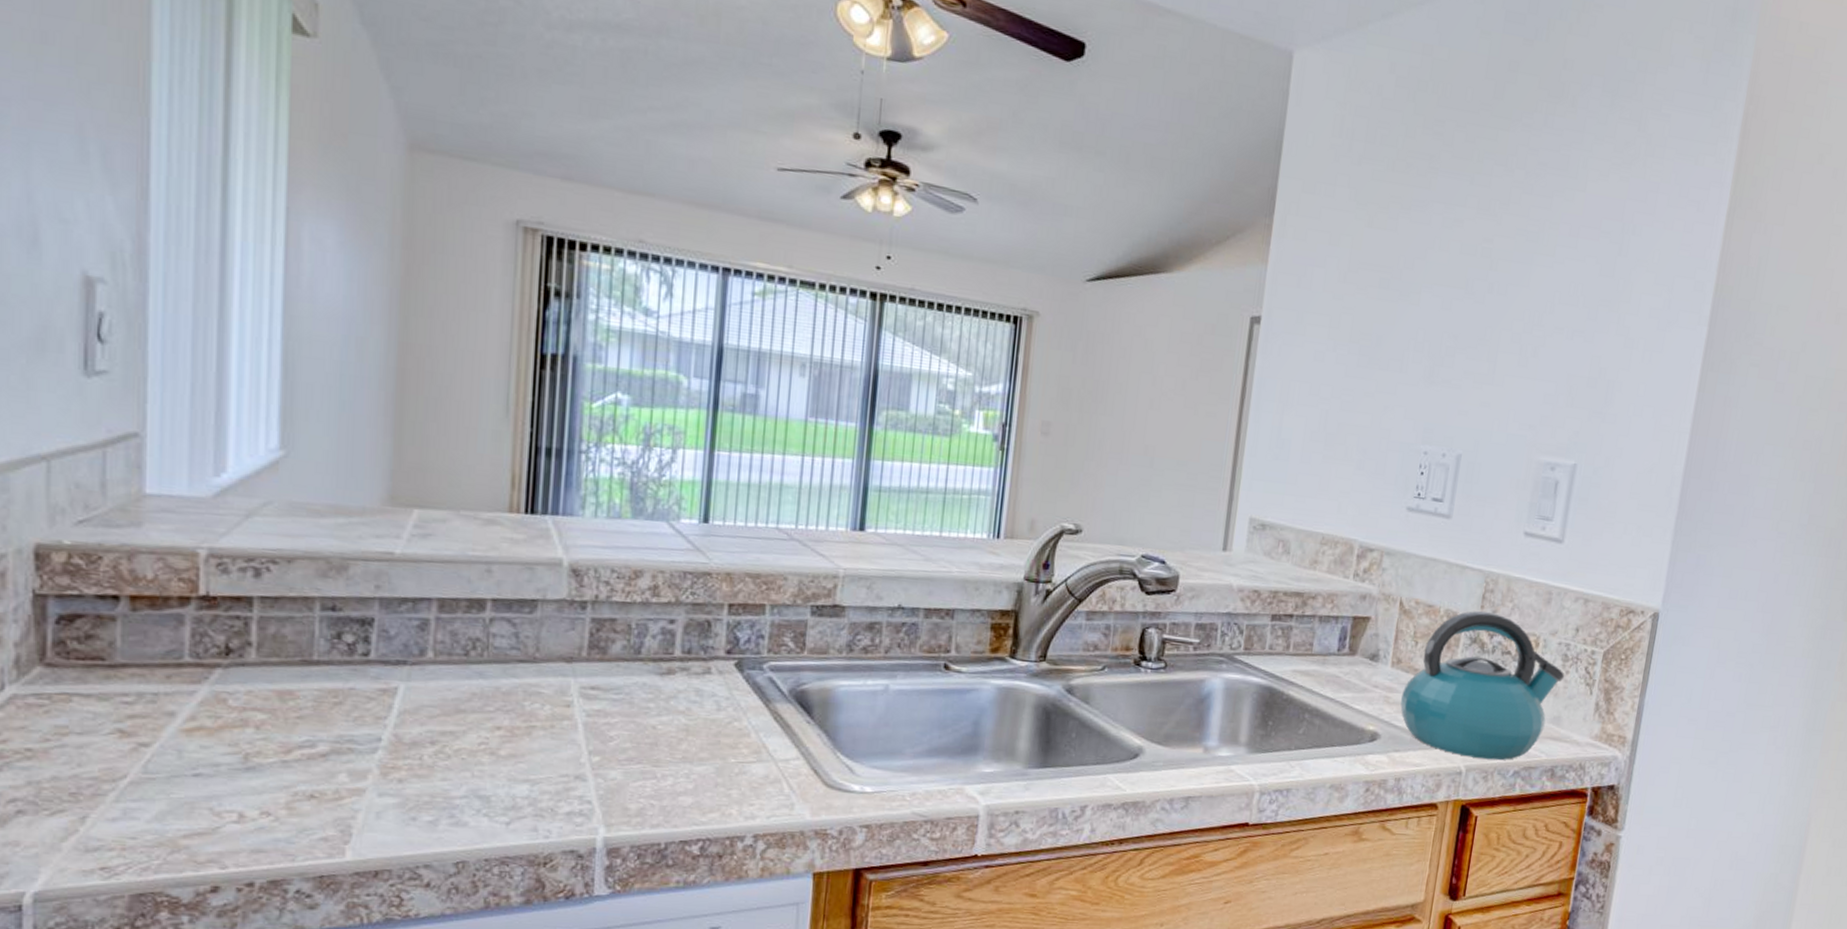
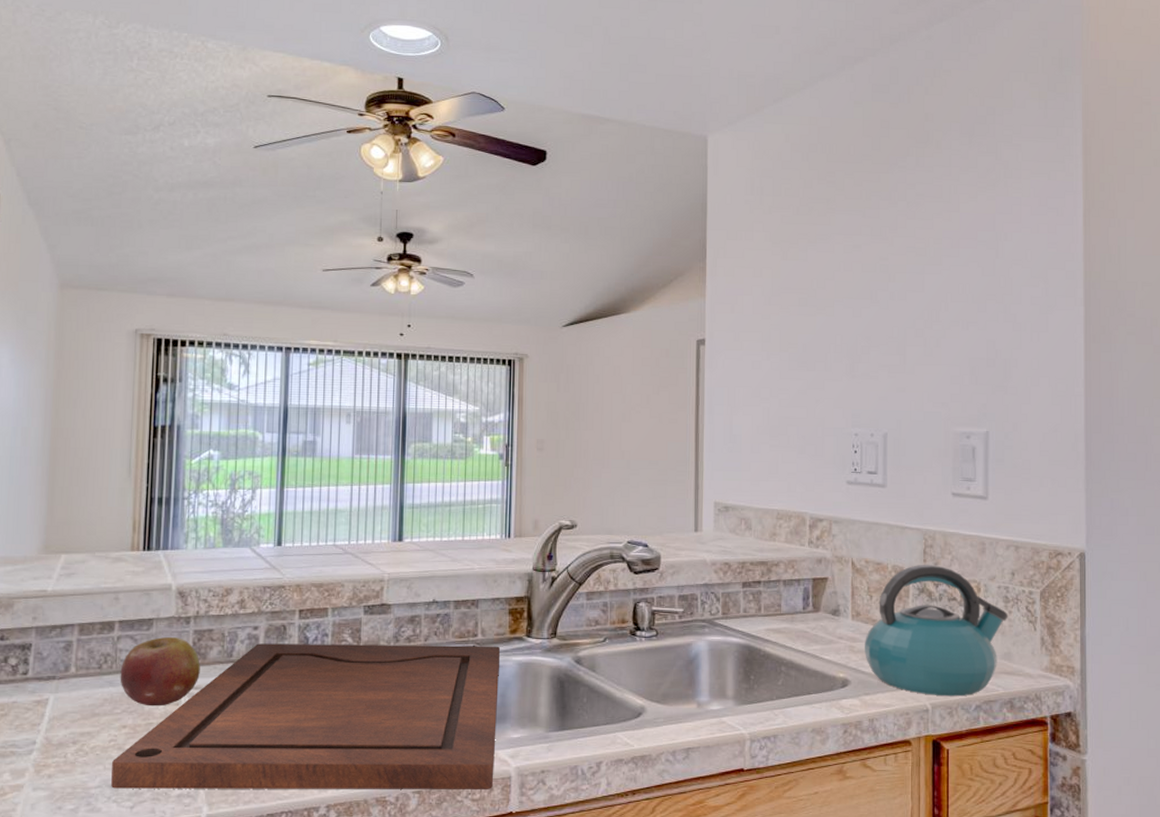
cutting board: none [481,640,977,830] -> present [111,643,500,791]
fruit: none [493,623,599,707] -> present [120,636,200,707]

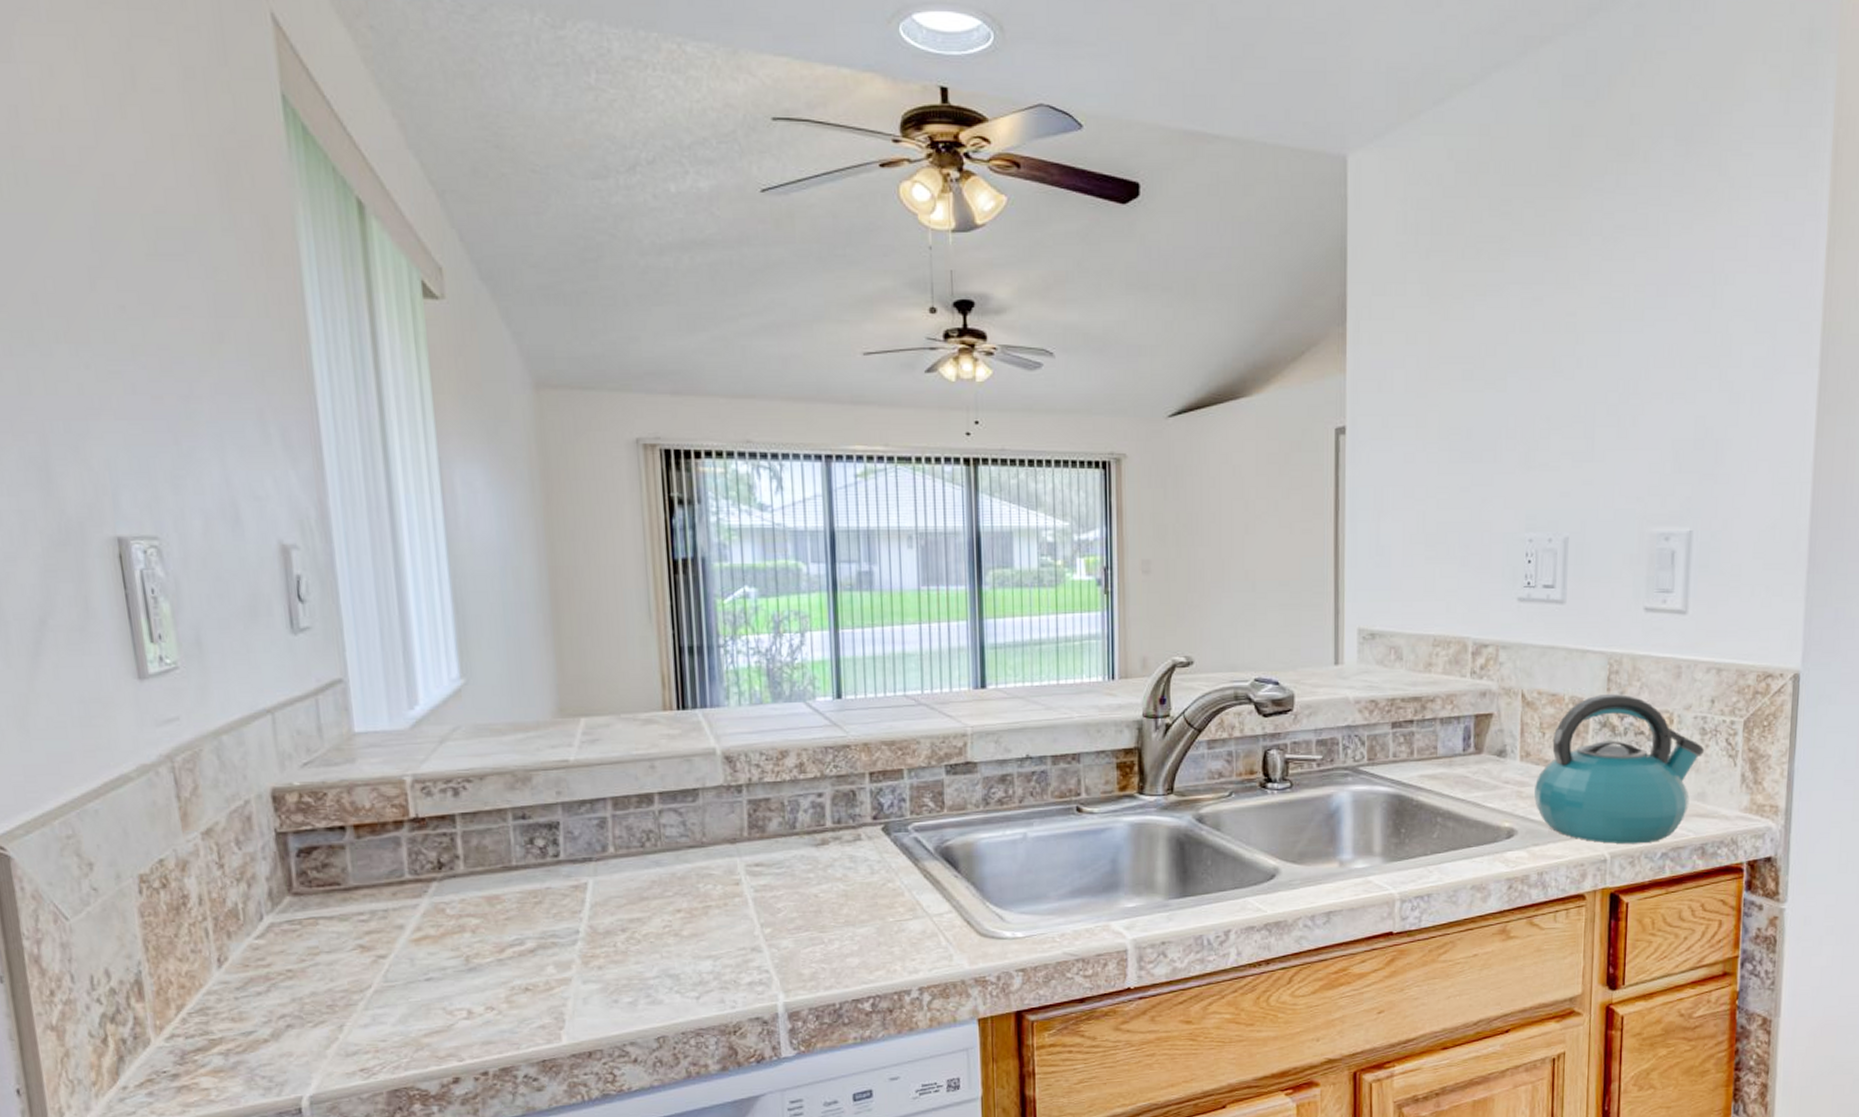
cutting board: present [111,643,500,791] -> none [669,805,1109,979]
fruit: present [120,636,200,707] -> none [666,808,760,888]

